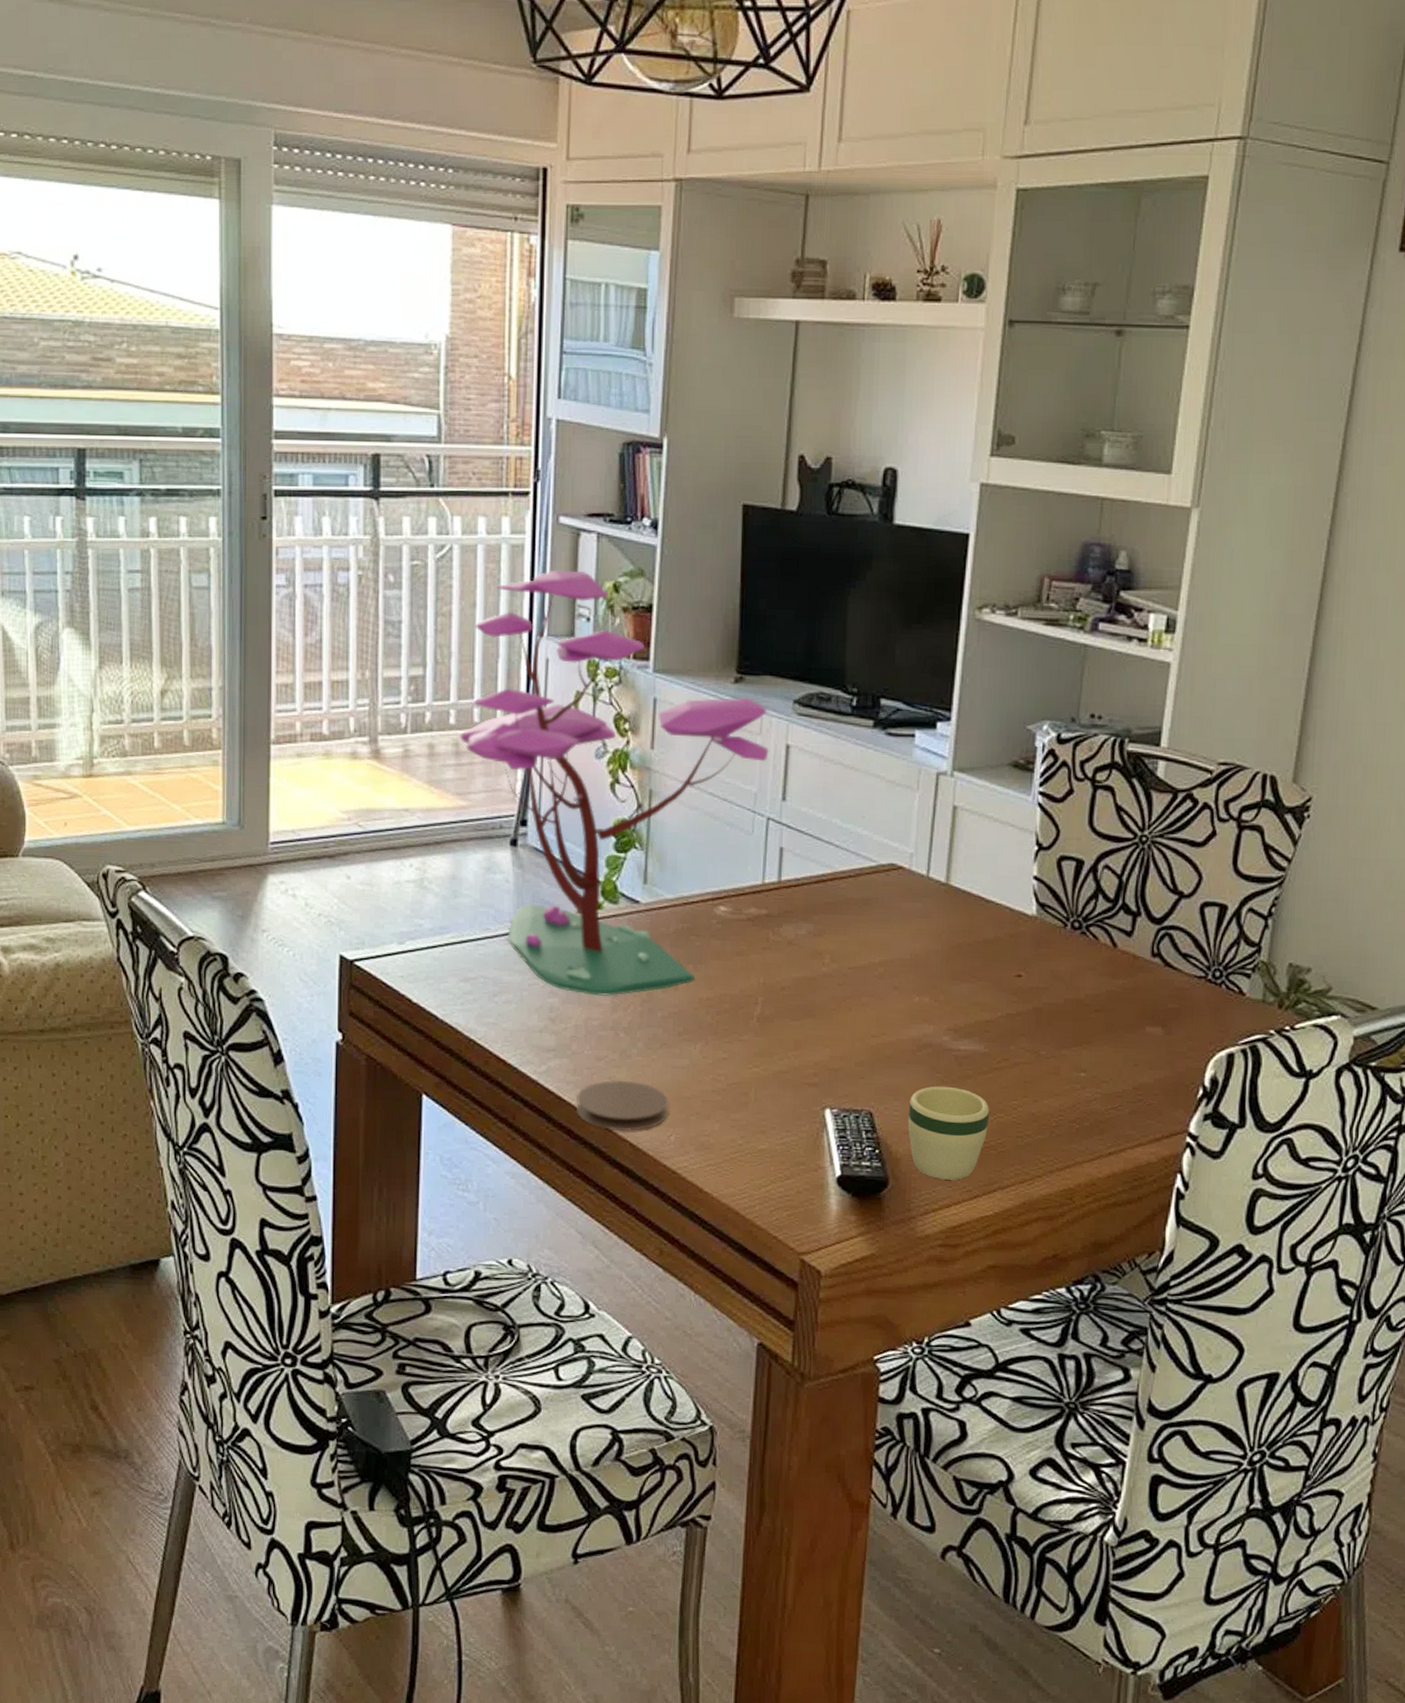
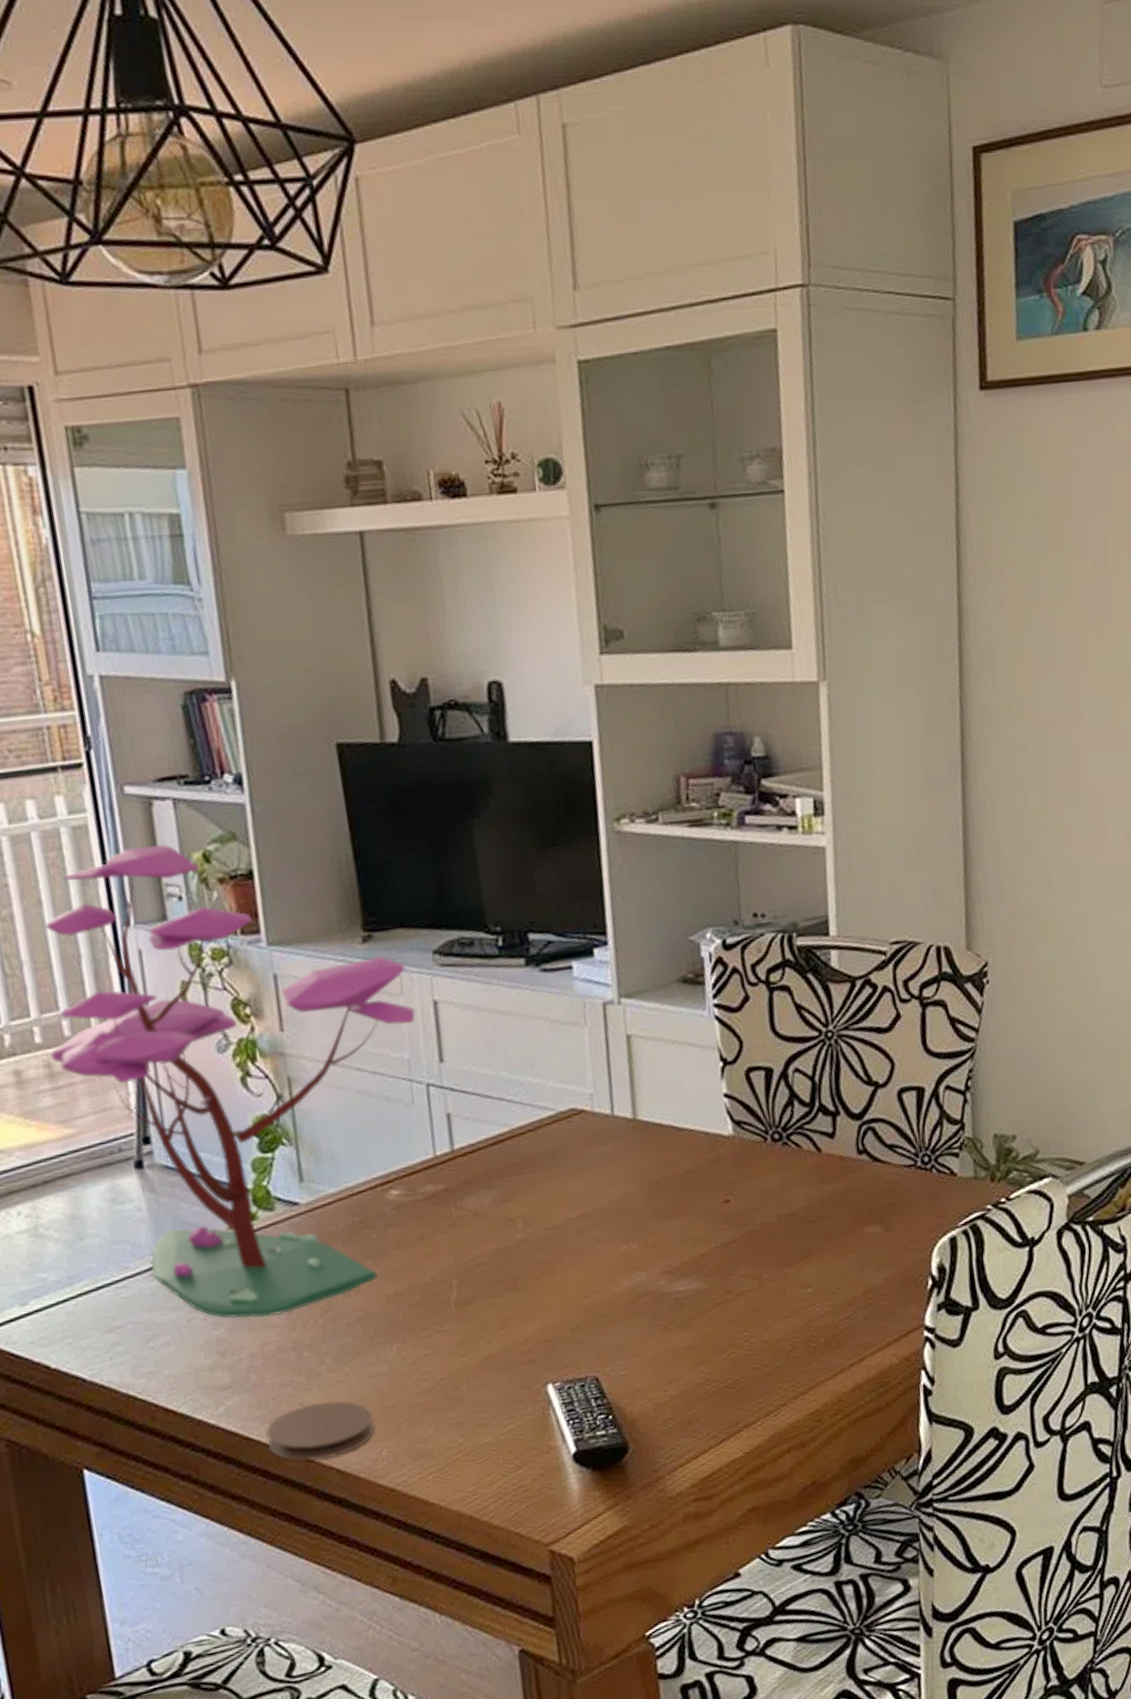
mug: present [907,1086,990,1180] -> none [635,1331,723,1432]

